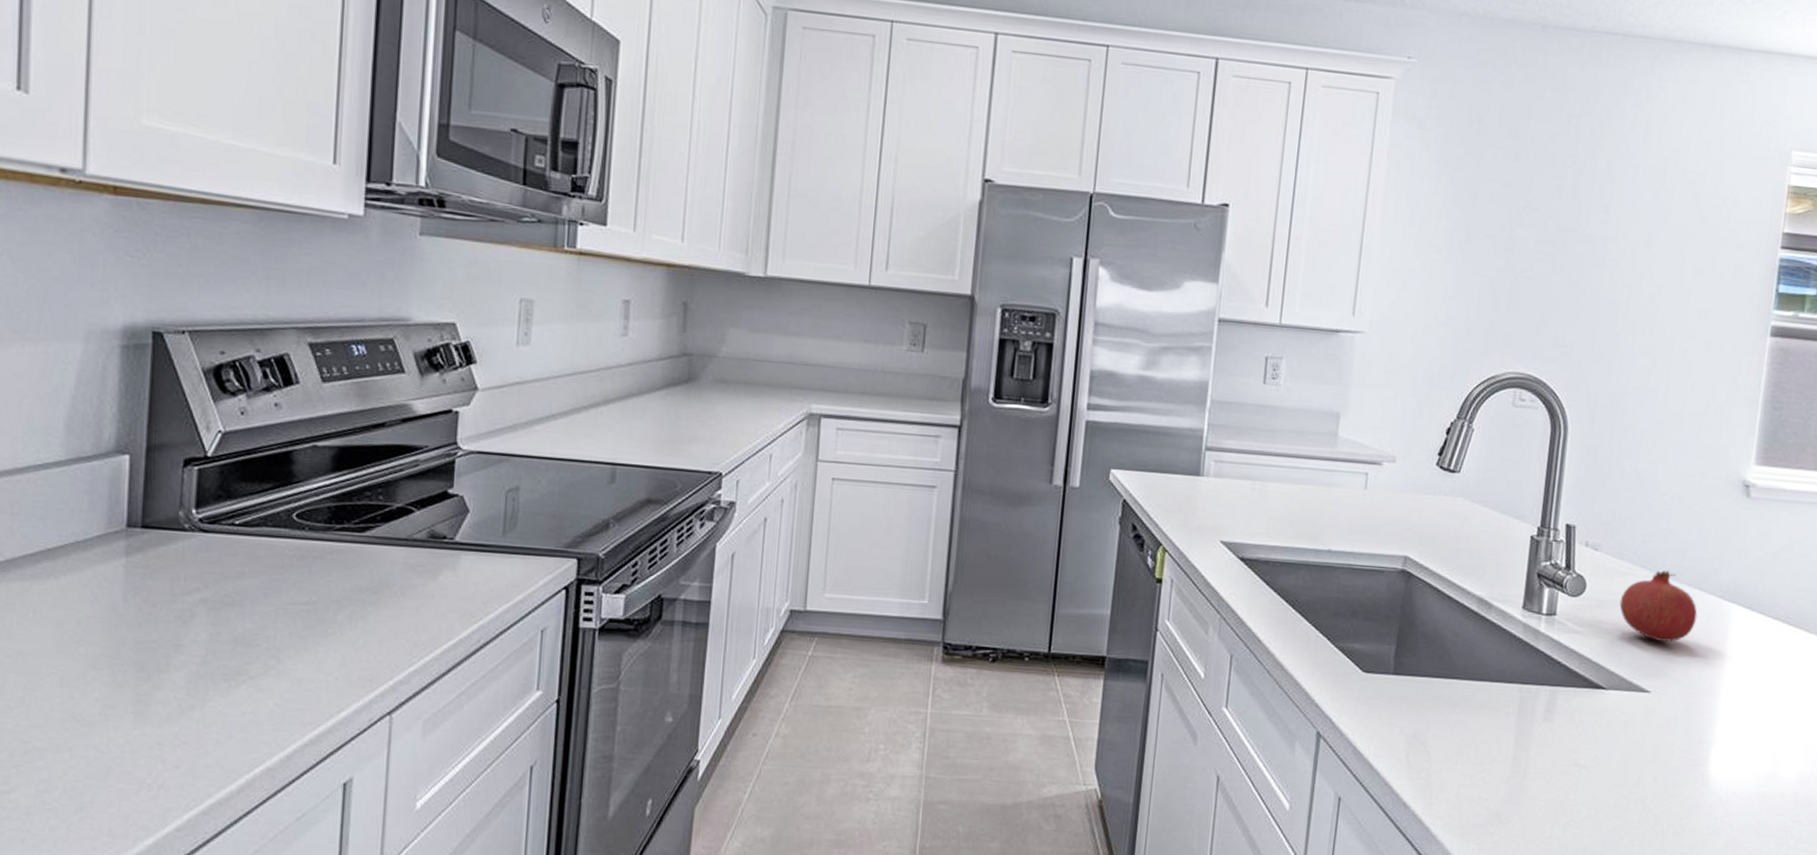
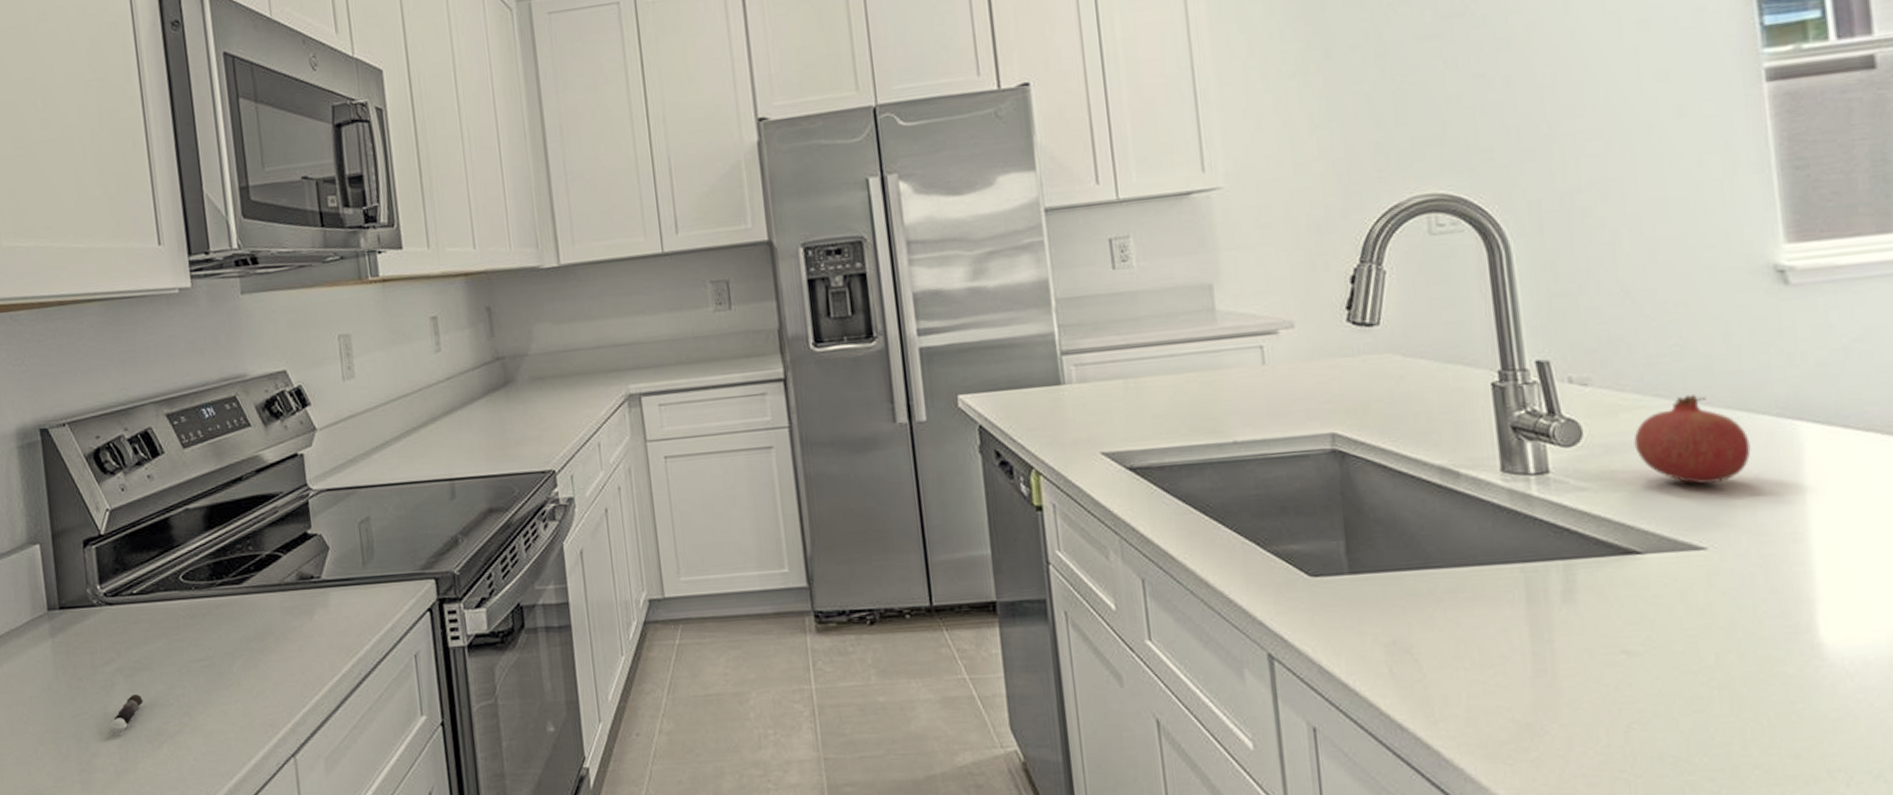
pepper shaker: none [180,629,226,668] -> present [109,694,143,734]

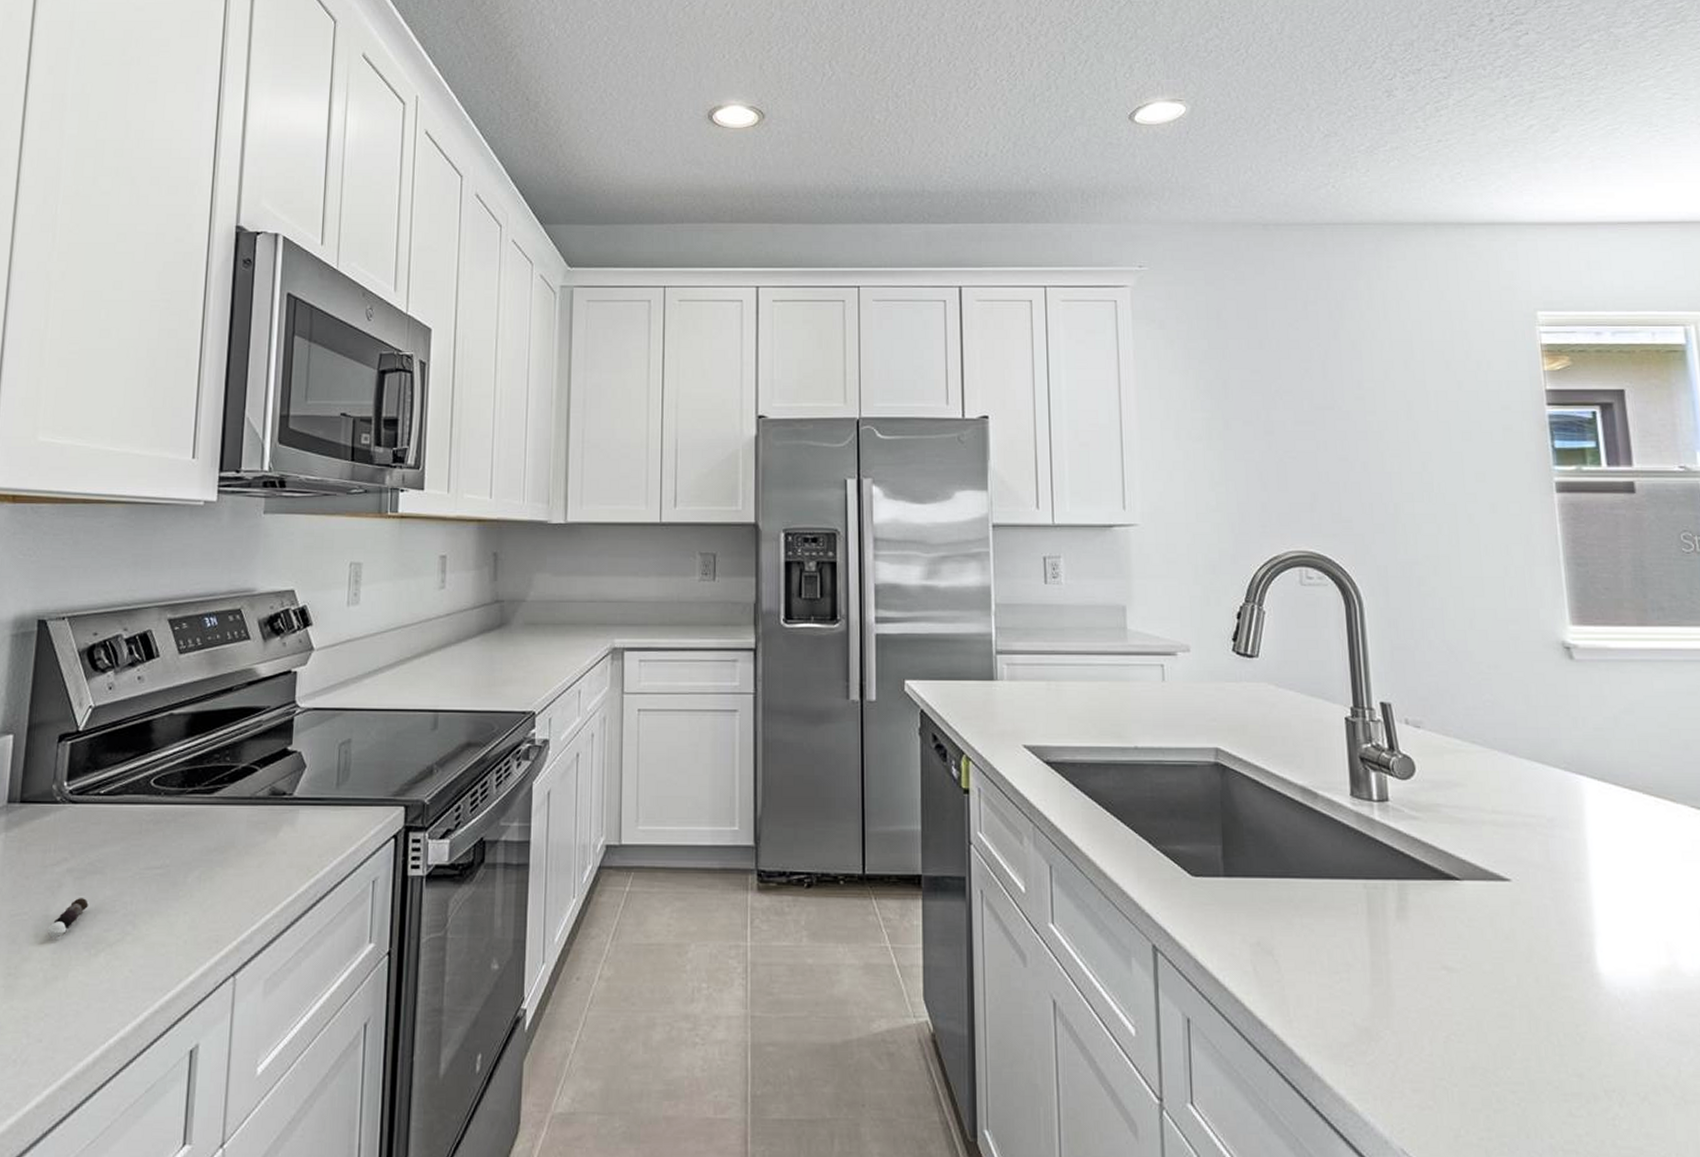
fruit: present [1634,395,1751,485] -> none [1455,745,1545,824]

